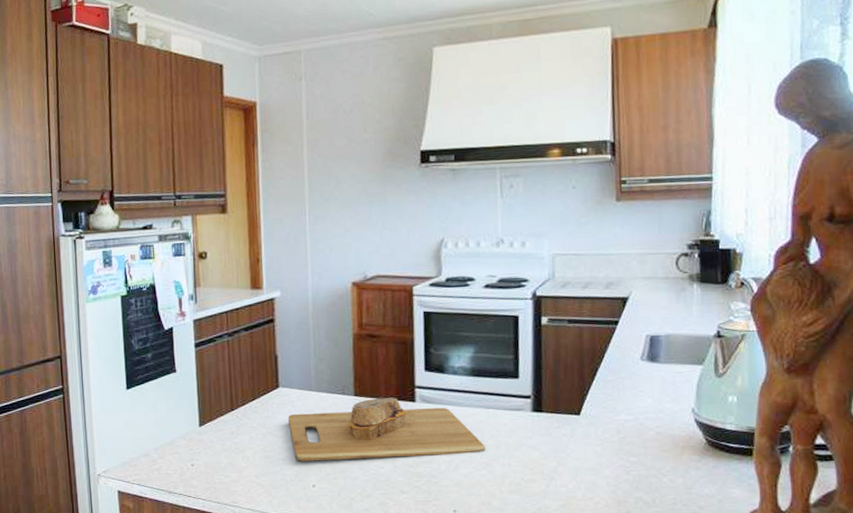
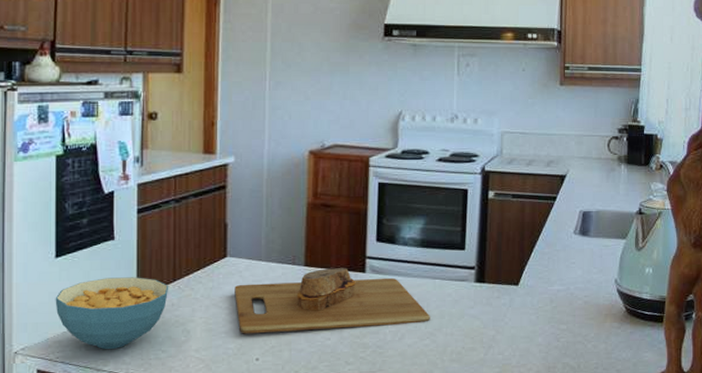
cereal bowl: none [128,407,228,473] -> present [55,277,169,349]

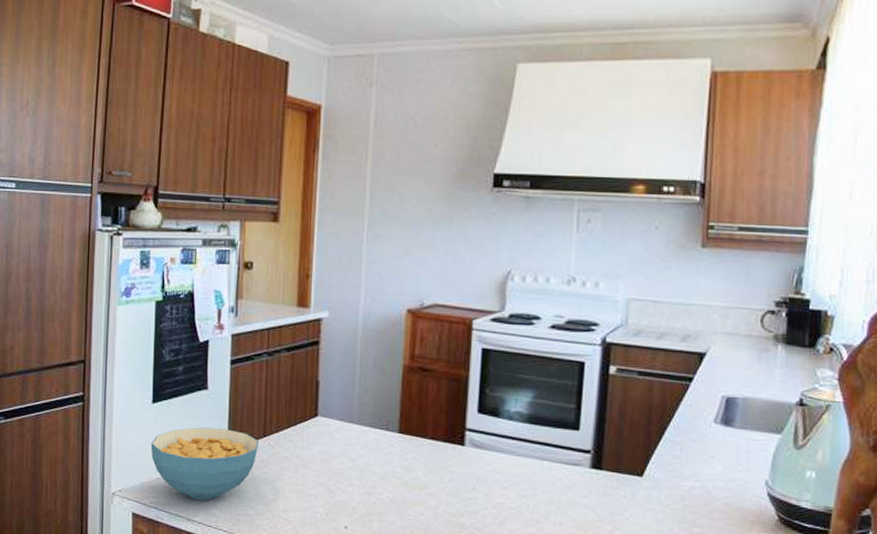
cutting board: present [235,268,430,334] -> none [324,437,536,508]

